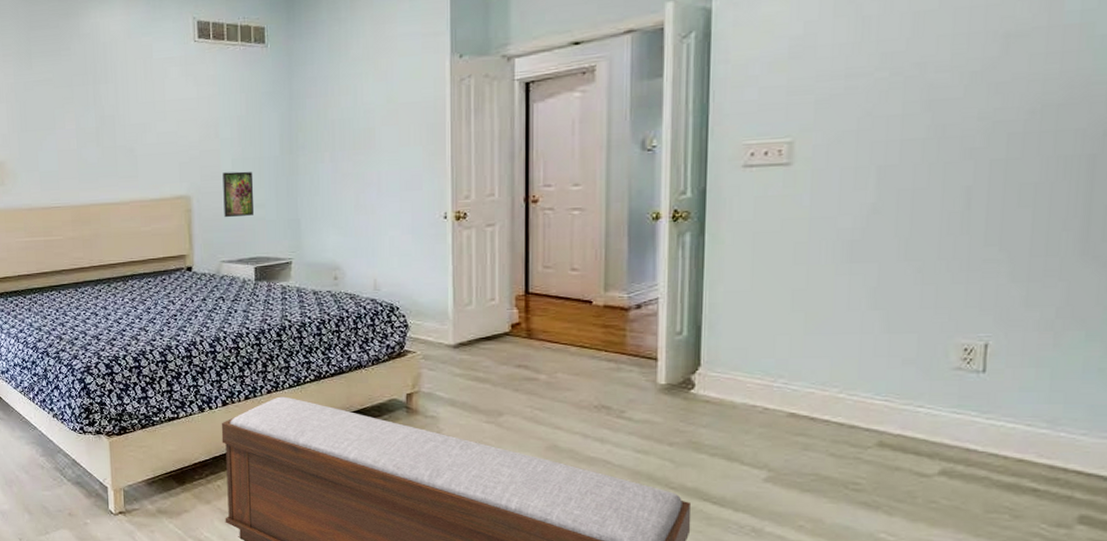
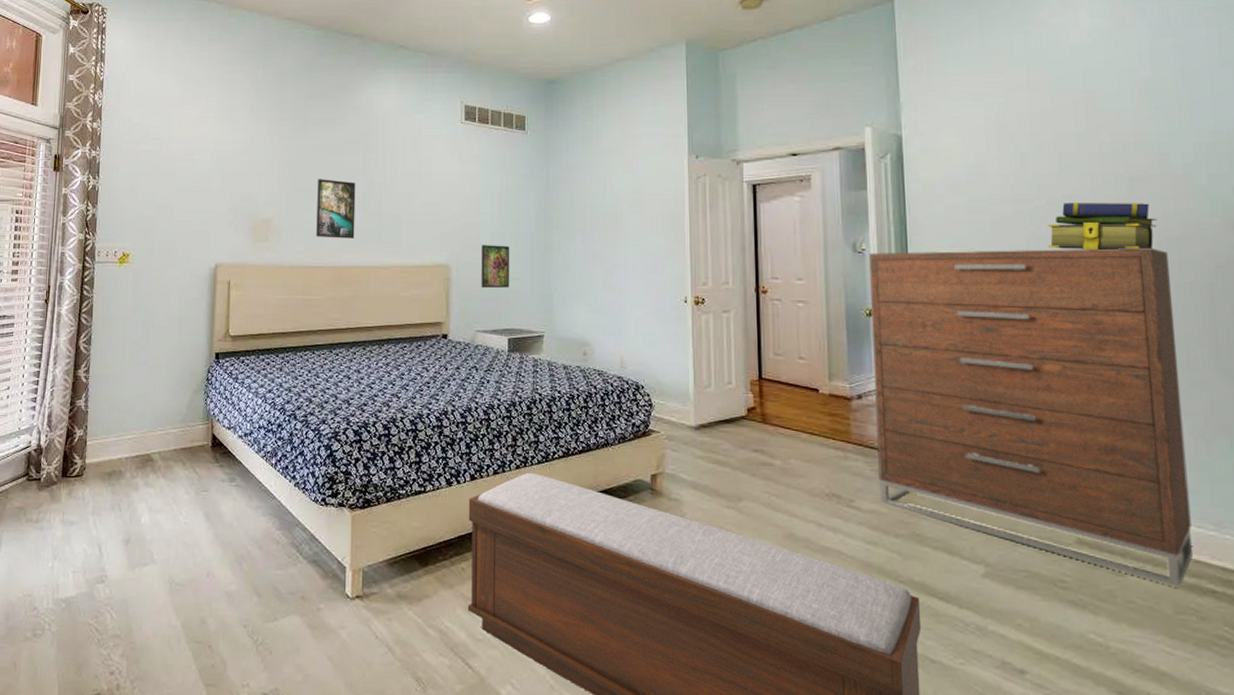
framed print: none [48,115,91,177] -> present [316,179,356,239]
dresser: none [655,117,1042,487] -> present [869,247,1194,587]
stack of books: none [884,63,1035,128] -> present [1047,203,1158,251]

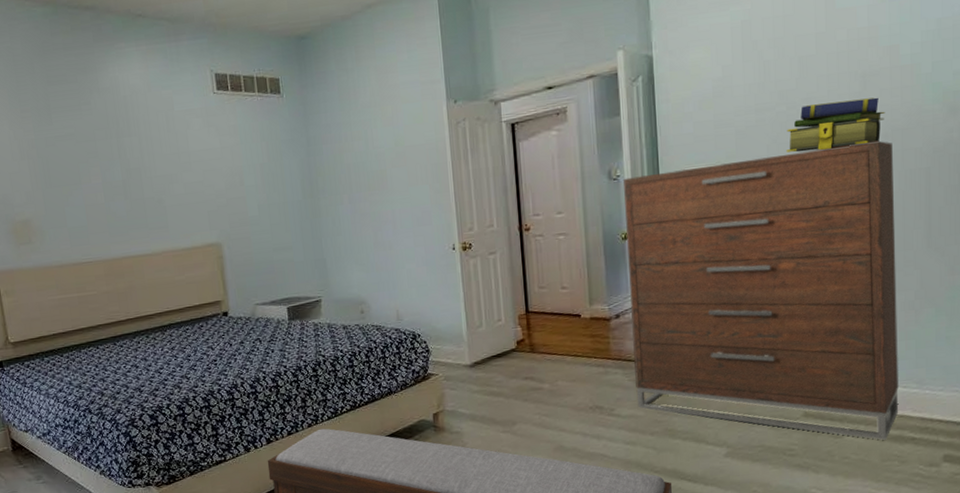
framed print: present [316,179,356,239] -> none [72,170,121,232]
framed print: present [481,245,510,289] -> none [250,216,282,262]

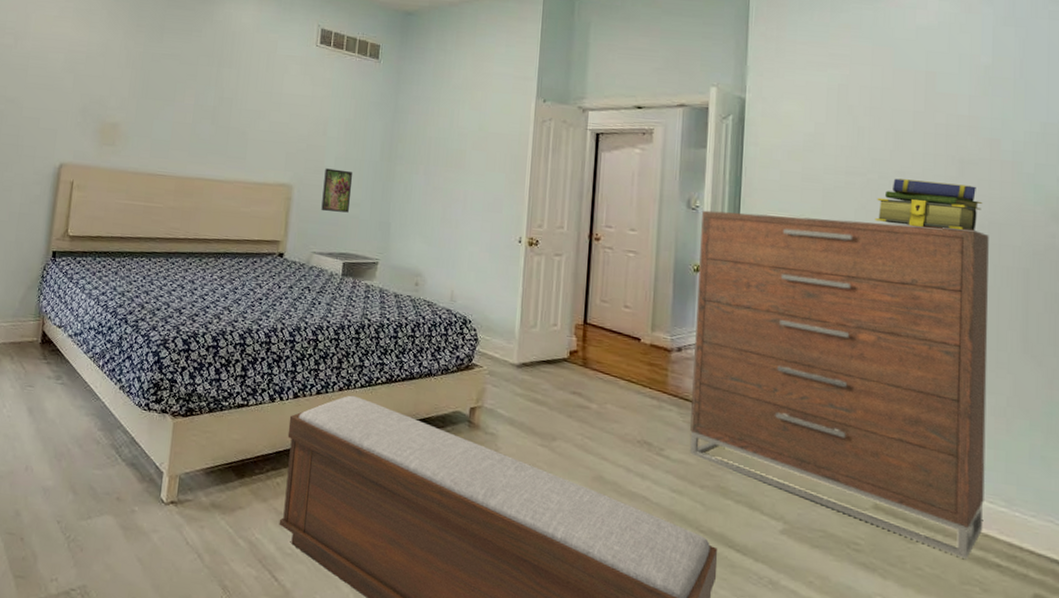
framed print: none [250,216,282,262] -> present [321,168,353,213]

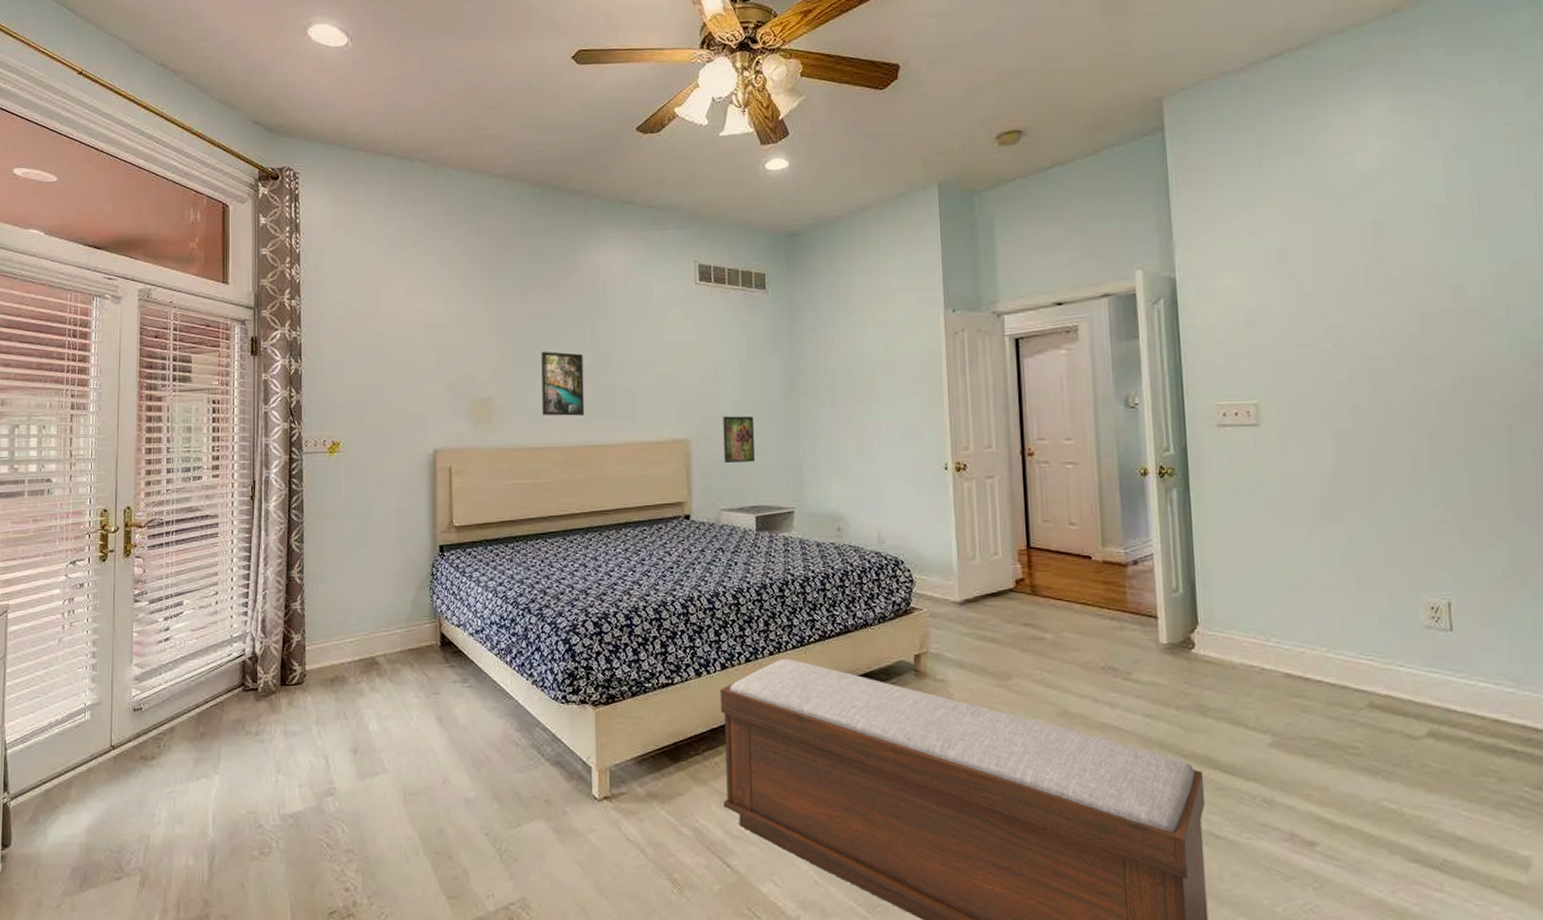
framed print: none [163,88,207,151] -> present [541,351,585,416]
dresser: present [690,210,989,559] -> none [1143,389,1492,748]
stack of books: present [875,178,983,231] -> none [1334,341,1453,395]

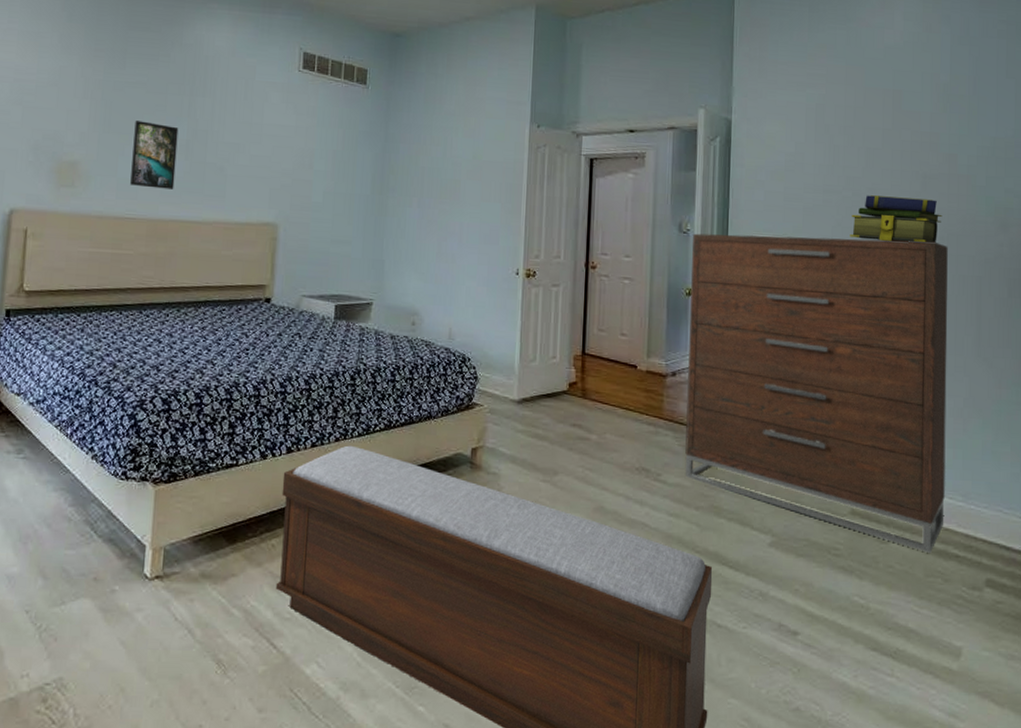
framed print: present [723,416,755,464] -> none [310,204,343,251]
dresser: none [1143,389,1492,748] -> present [685,233,948,553]
stack of books: none [1334,341,1453,395] -> present [850,195,943,243]

